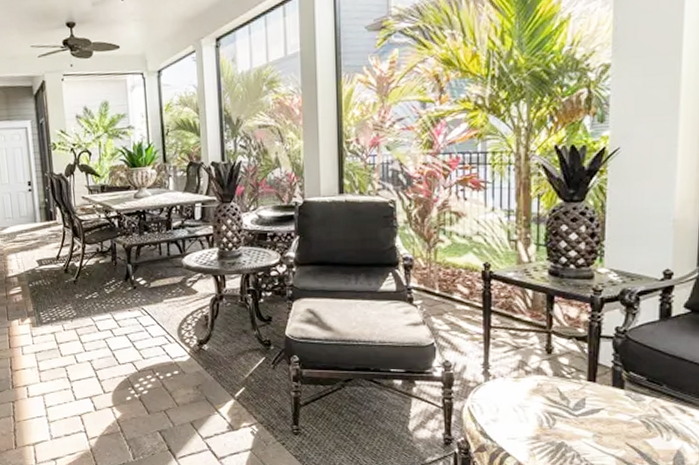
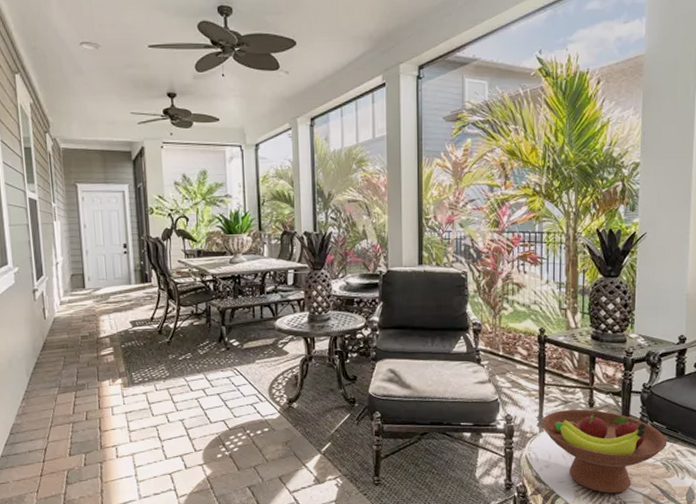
fruit bowl: none [487,355,648,454] -> present [541,409,667,494]

